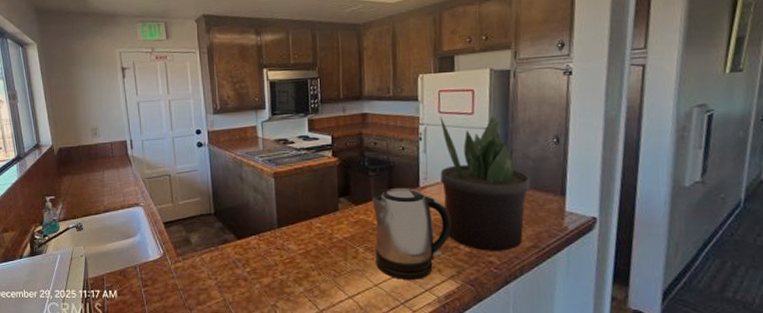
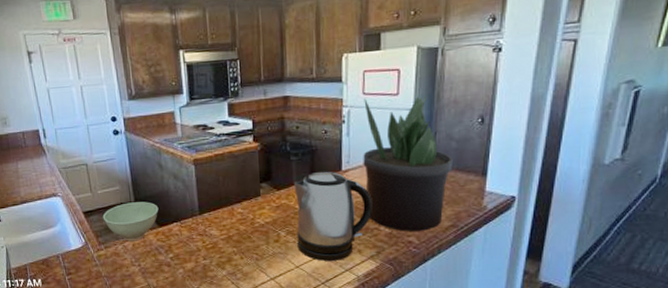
bowl: none [182,213,238,254] -> present [102,202,159,241]

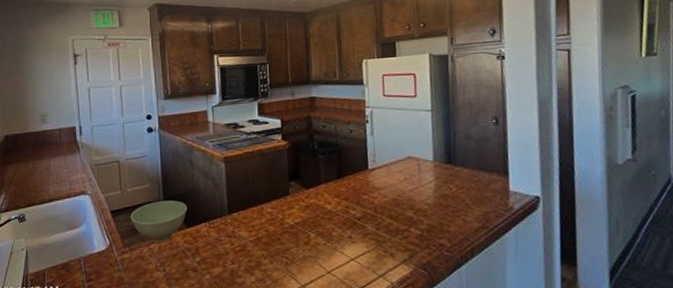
kettle: present [294,171,373,261] -> none [323,169,402,266]
planter: present [363,96,453,232] -> none [385,98,475,233]

